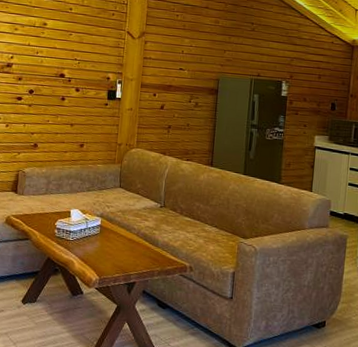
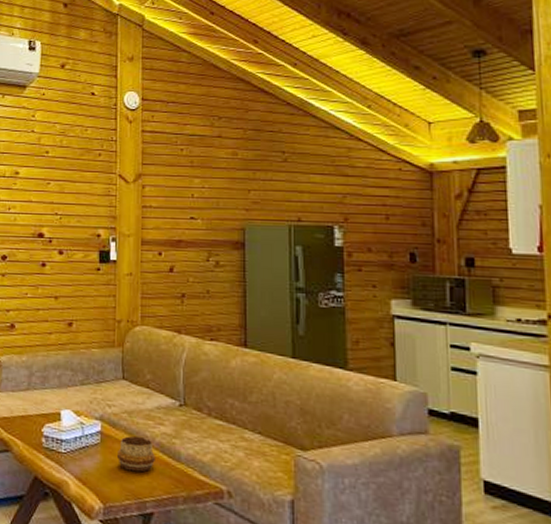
decorative bowl: none [112,228,140,254] -> present [117,435,155,473]

